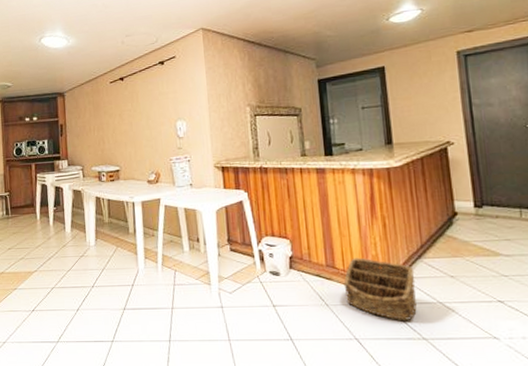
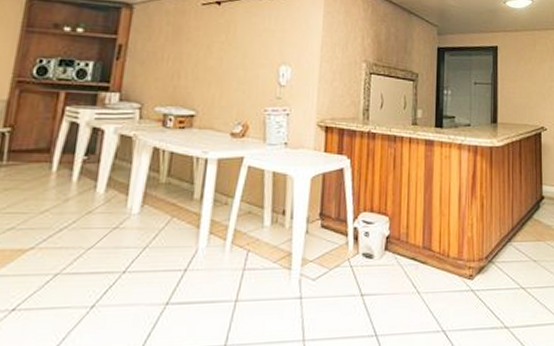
basket: present [343,257,417,320] -> none [437,239,504,308]

